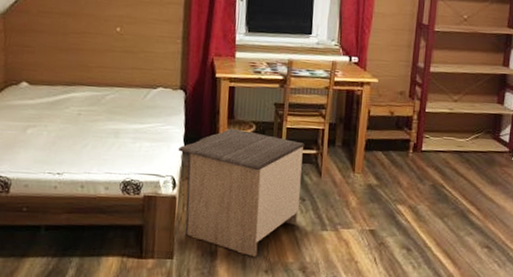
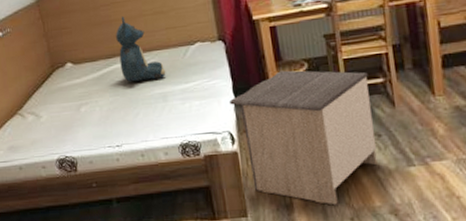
teddy bear: none [78,47,124,115] -> present [116,16,166,82]

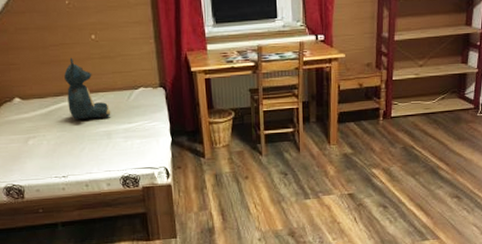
nightstand: present [230,70,378,206] -> none [167,117,283,229]

